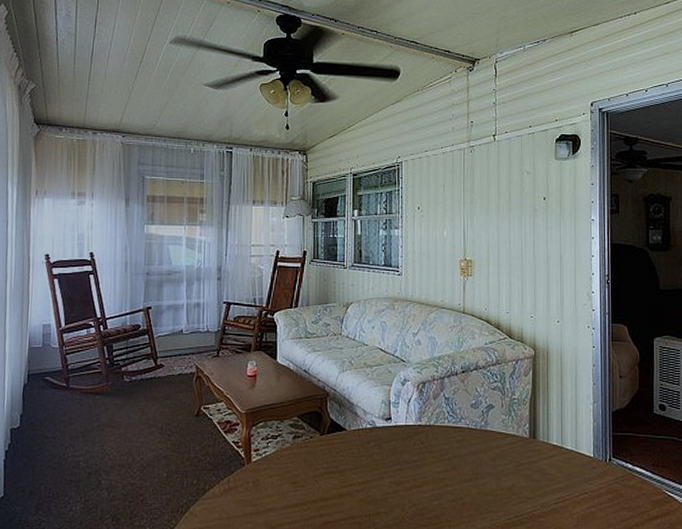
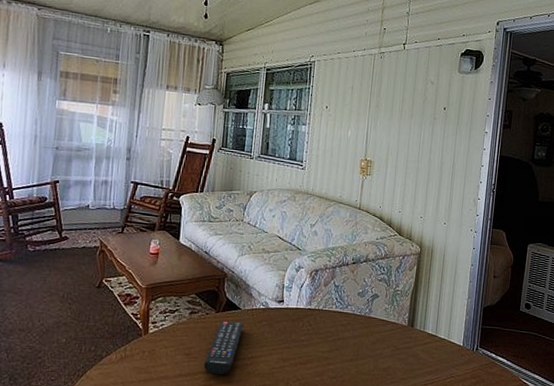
remote control: none [311,444,351,504] -> present [203,321,244,375]

